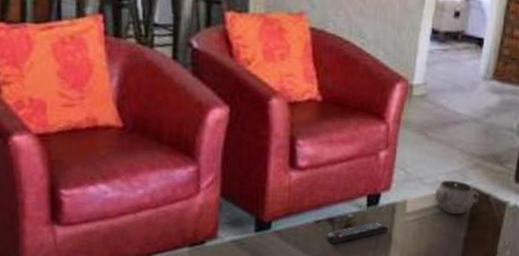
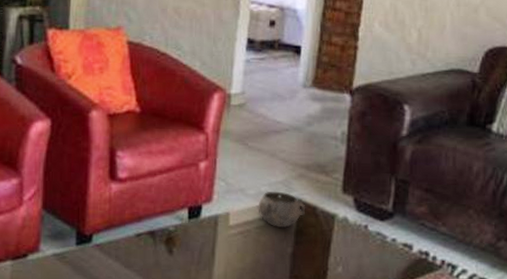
remote control: present [326,222,390,244] -> none [148,235,212,258]

